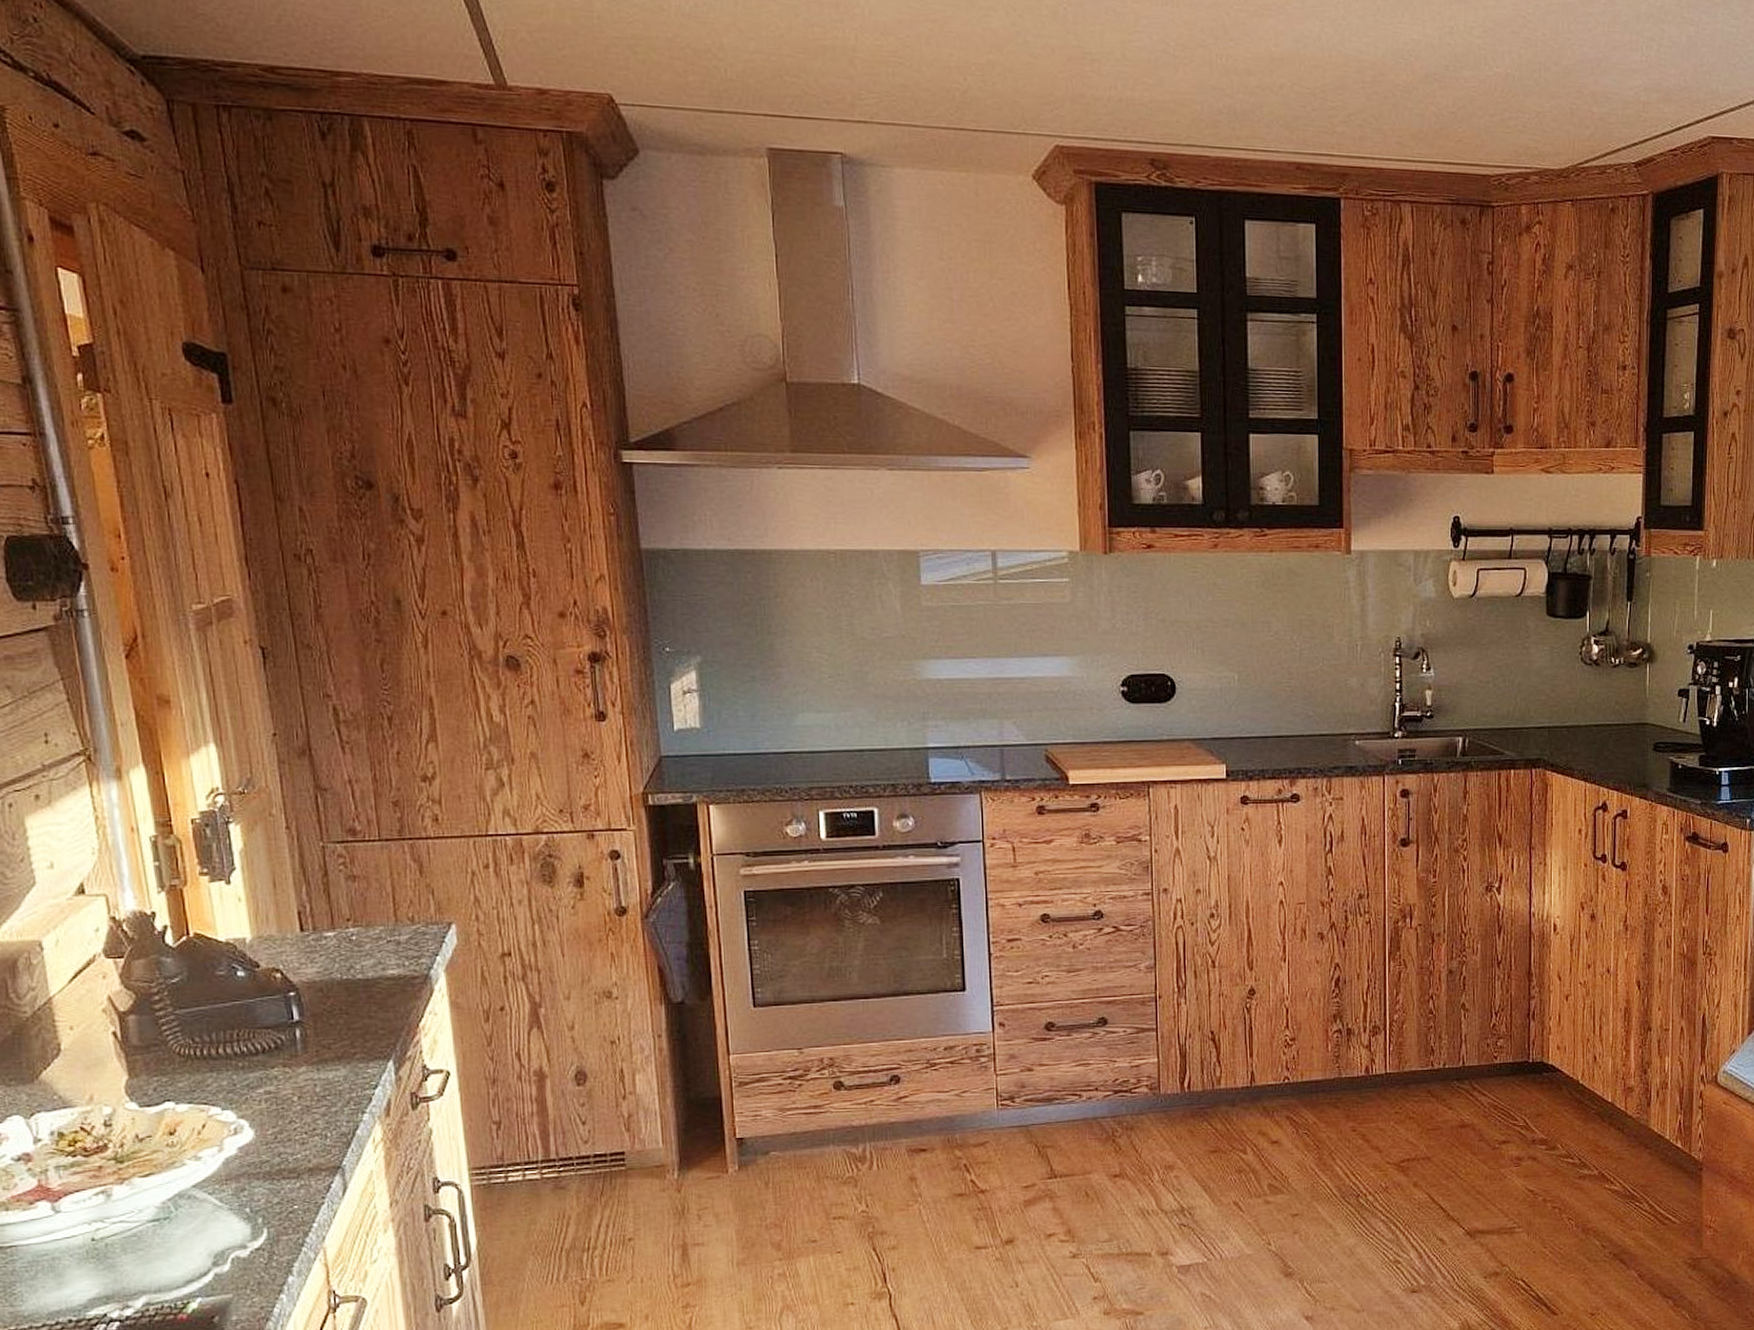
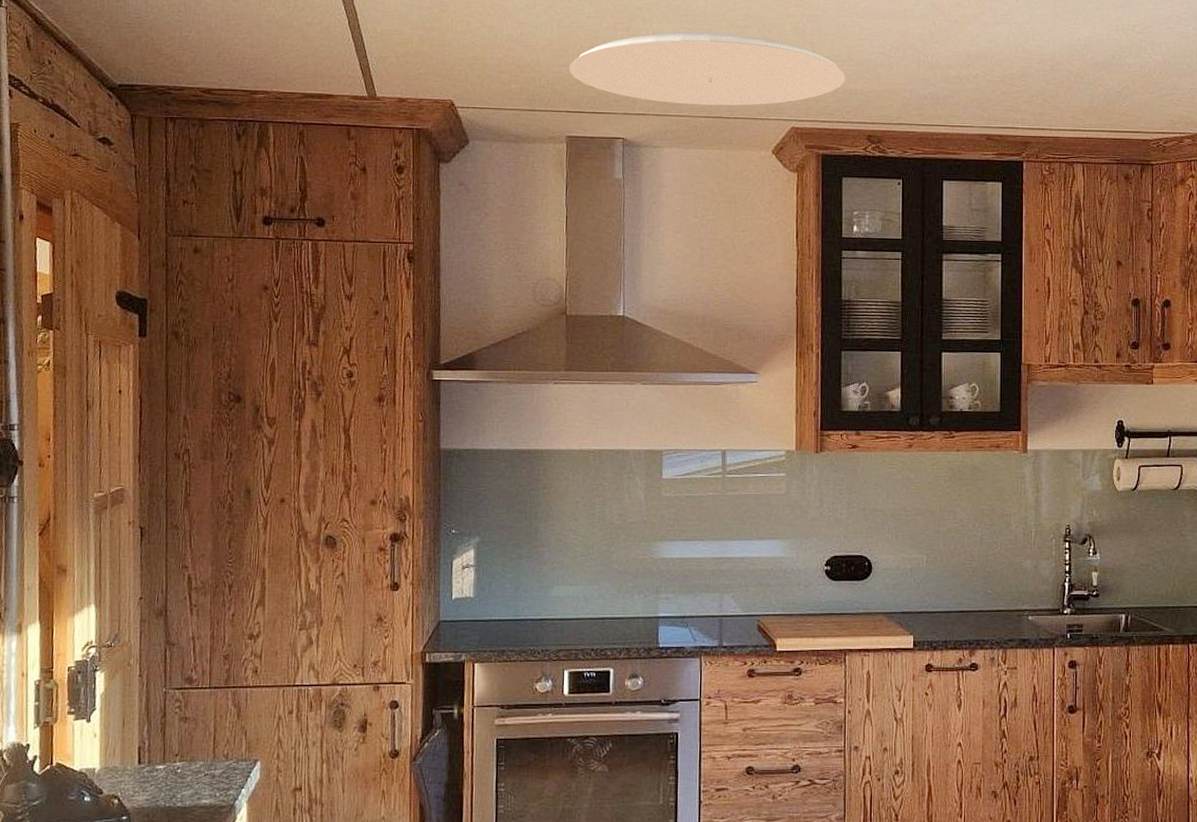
ceiling lamp: none [762,12,1120,115] -> present [568,32,845,106]

